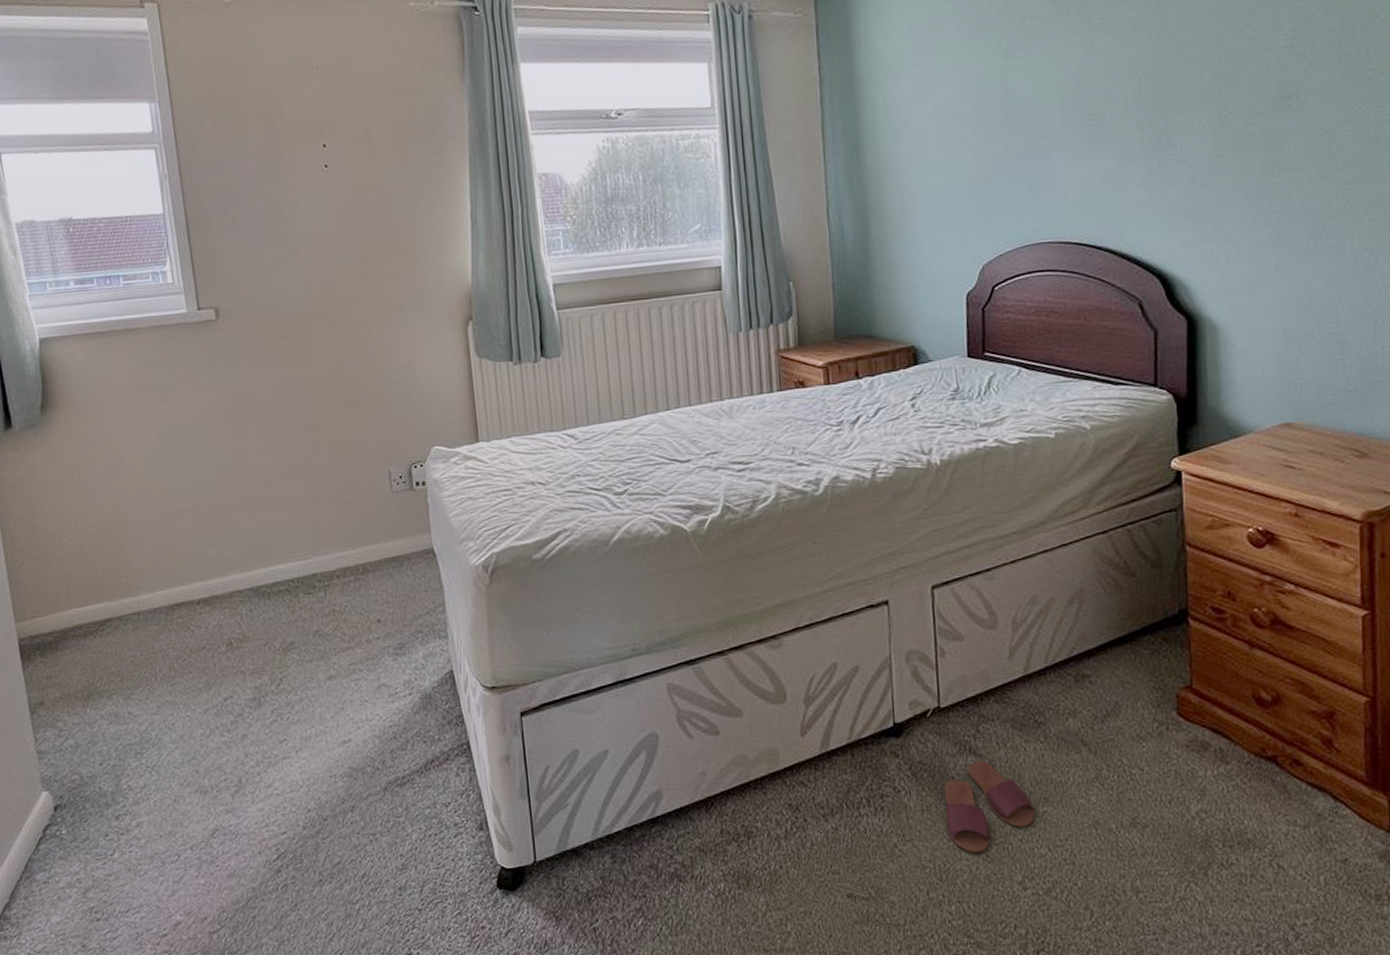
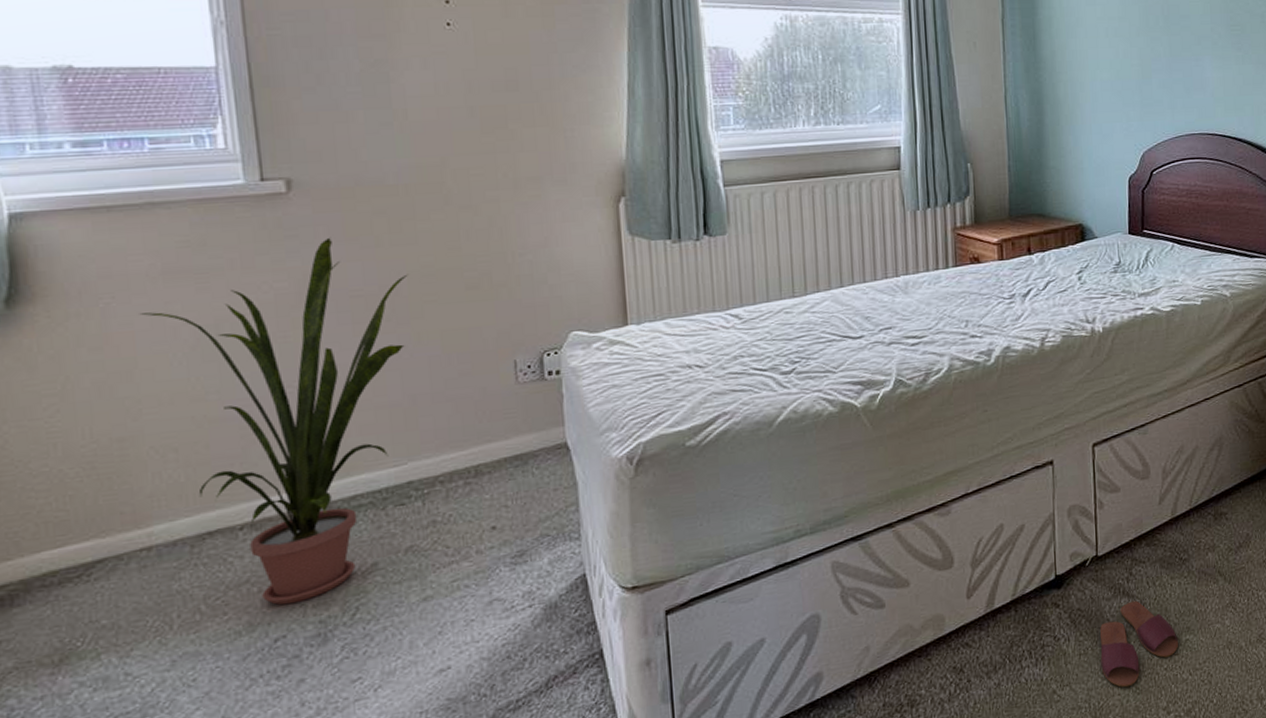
house plant: none [123,358,306,671] -> present [139,237,408,605]

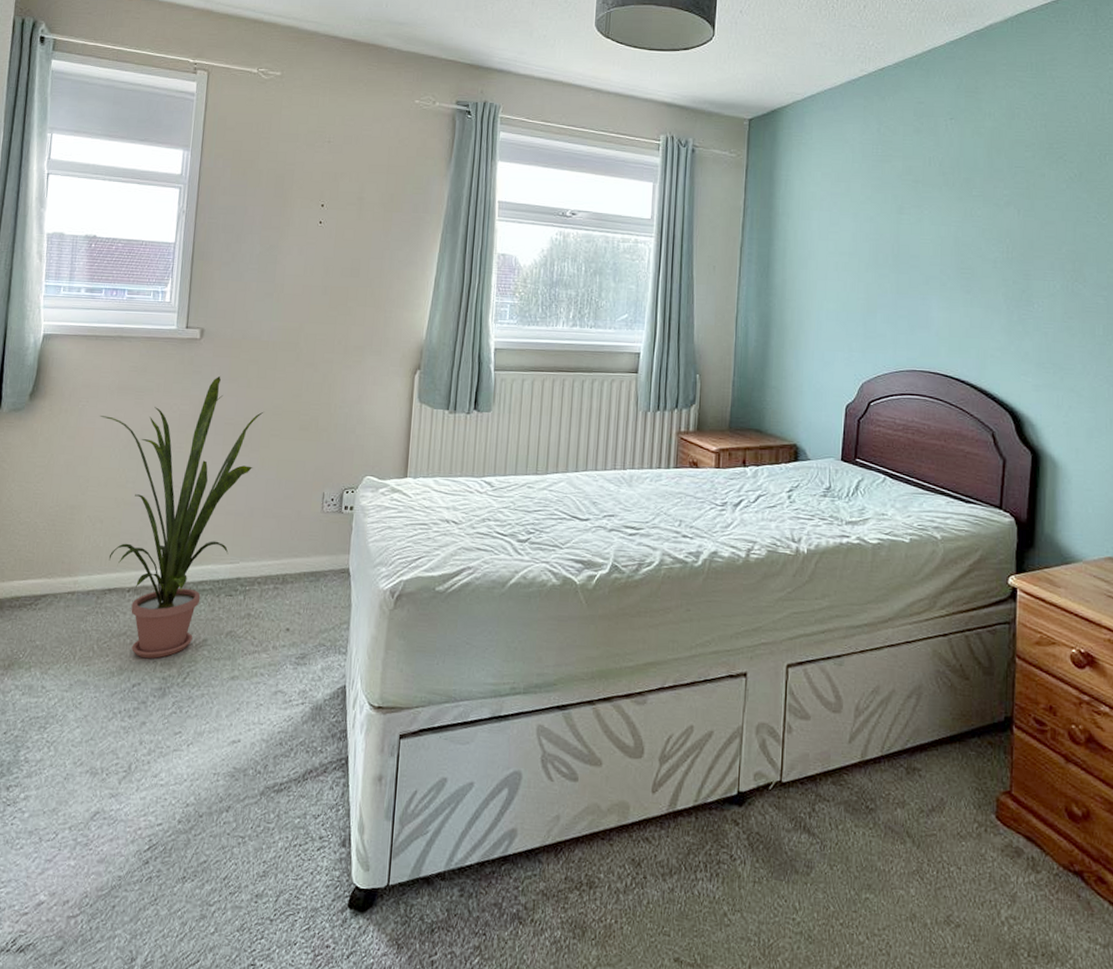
slippers: present [1100,600,1179,688] -> none [774,839,858,933]

